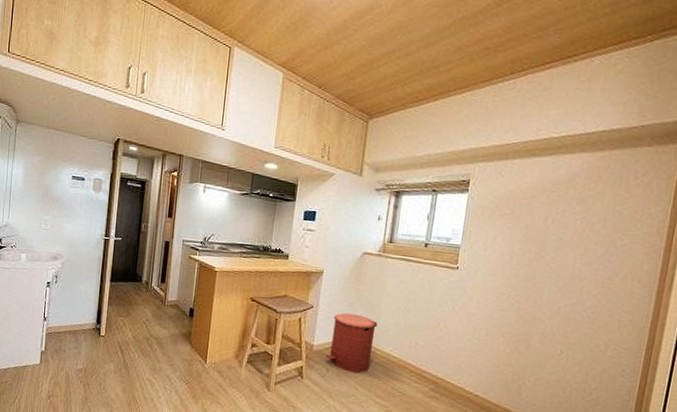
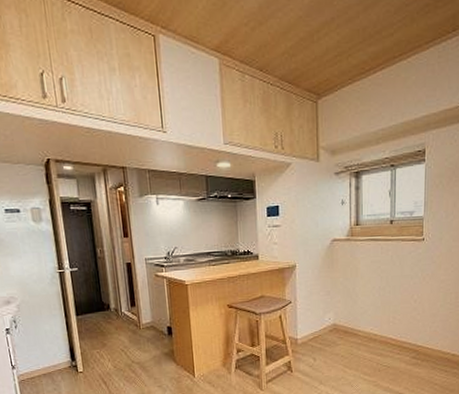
trash can: present [326,312,378,374] -> none [311,301,356,357]

